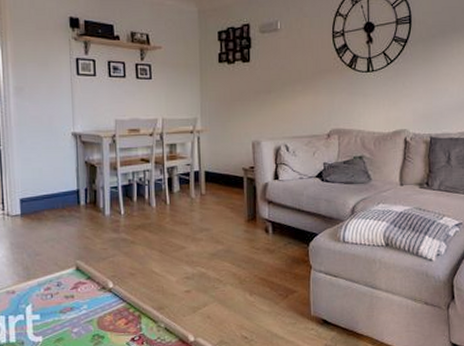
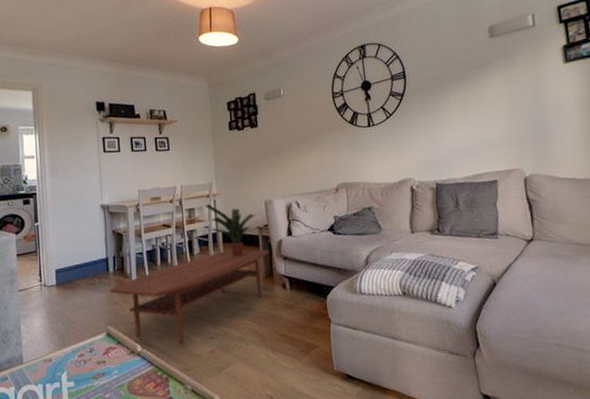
coffee table: none [80,190,254,283] -> present [109,249,270,345]
potted plant: none [187,141,245,197] -> present [204,204,259,256]

